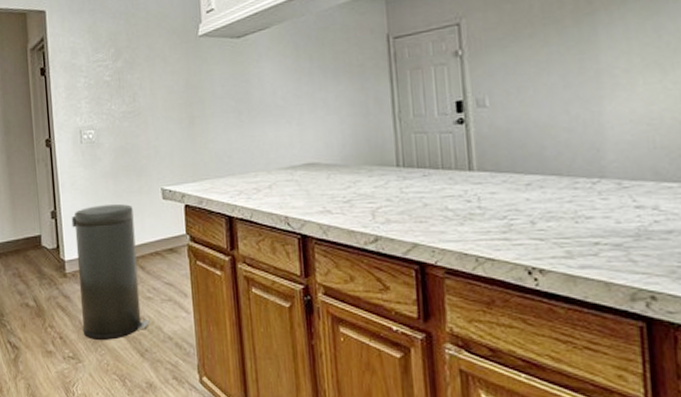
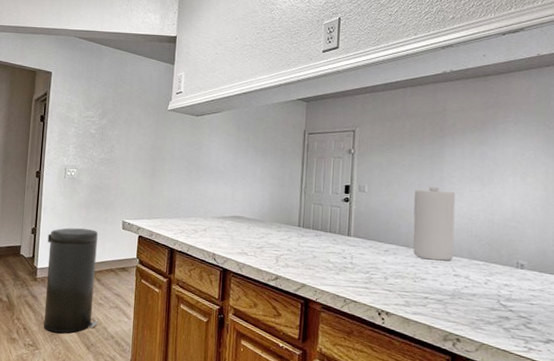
paper towel holder: none [560,84,630,190] -> present [413,186,456,261]

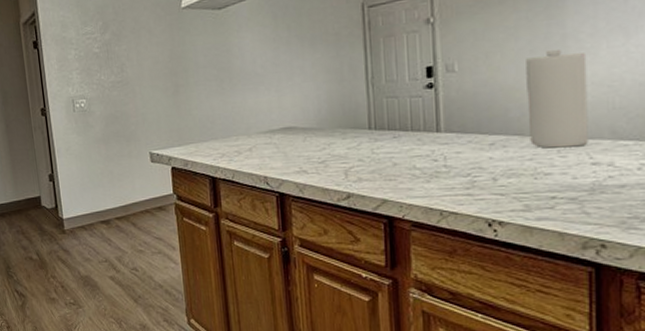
pedal bin: present [43,228,98,334] -> none [67,167,142,288]

